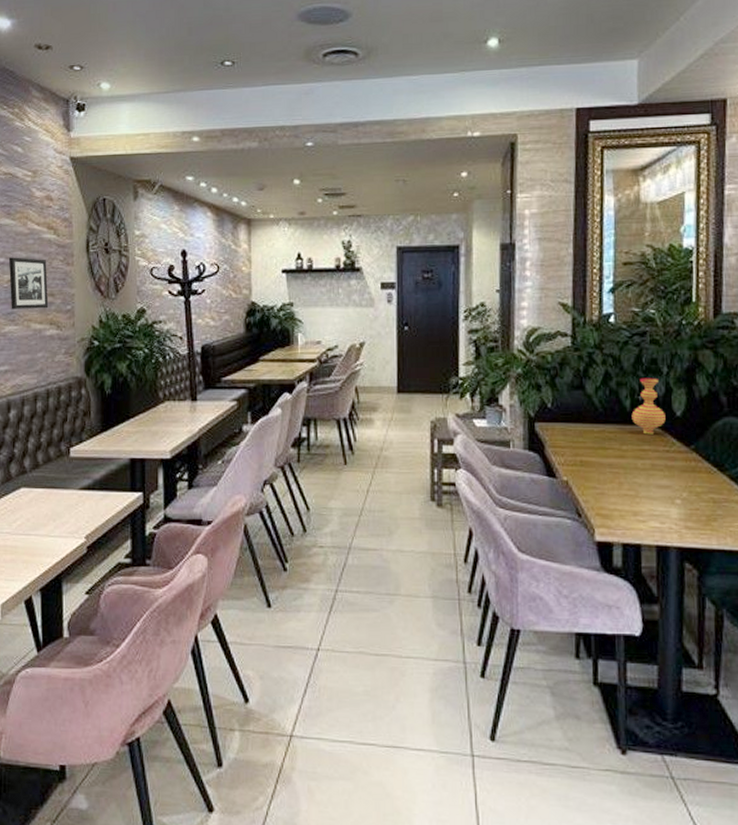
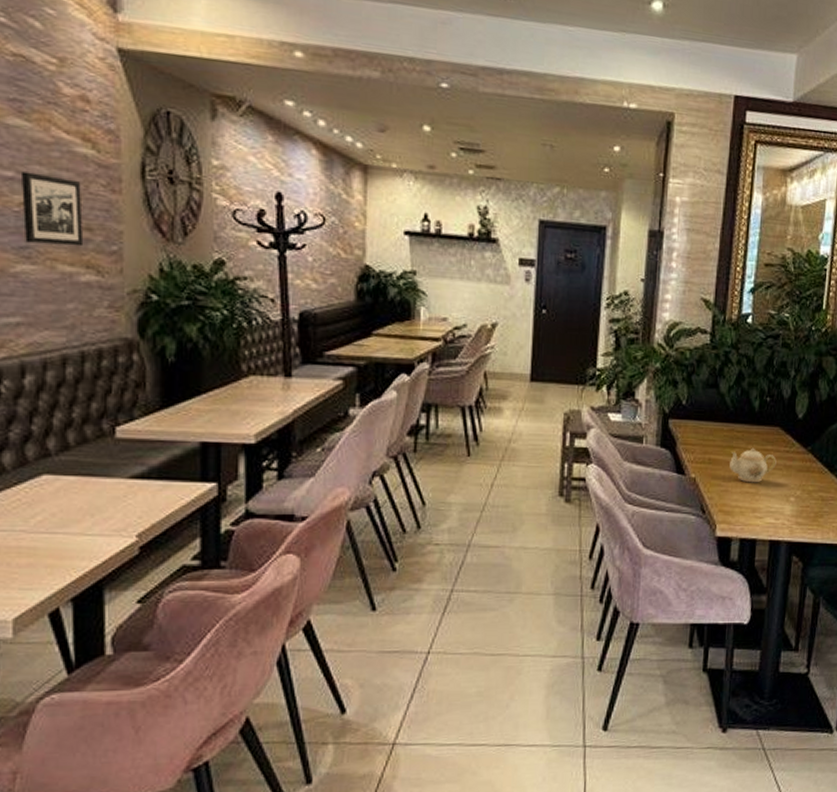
teapot: none [603,448,656,485] -> present [730,448,777,483]
vase: present [631,377,666,435] -> none [759,380,789,435]

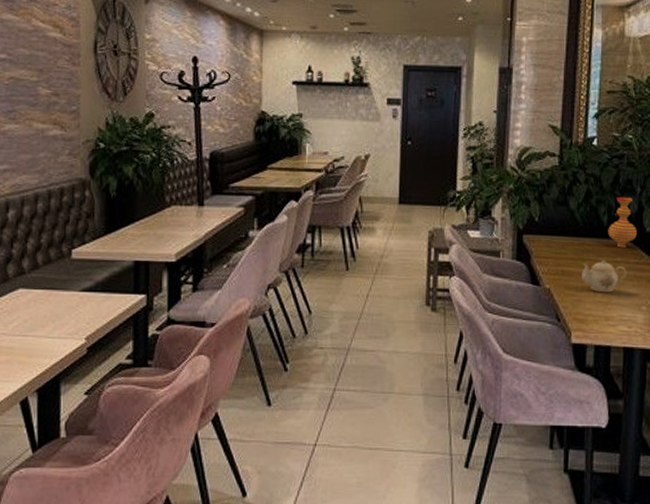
picture frame: present [20,171,84,247] -> none [10,54,53,108]
vase: none [759,380,789,435] -> present [608,196,637,248]

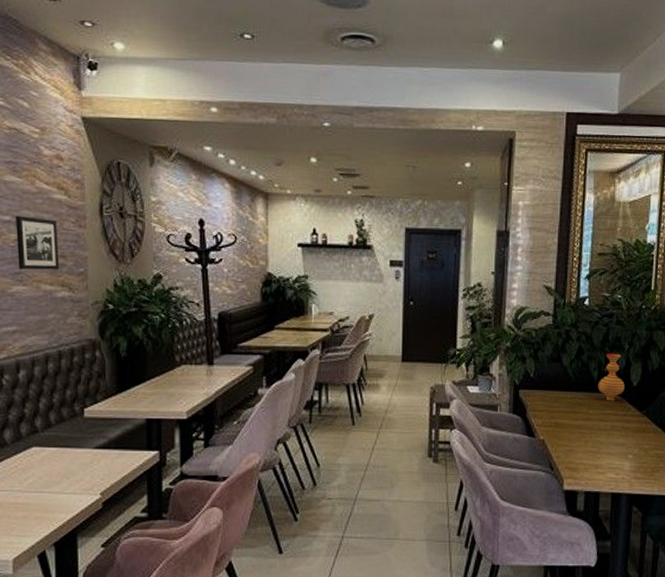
picture frame: none [10,54,53,108] -> present [15,216,60,270]
teapot: present [582,260,627,293] -> none [574,412,615,443]

